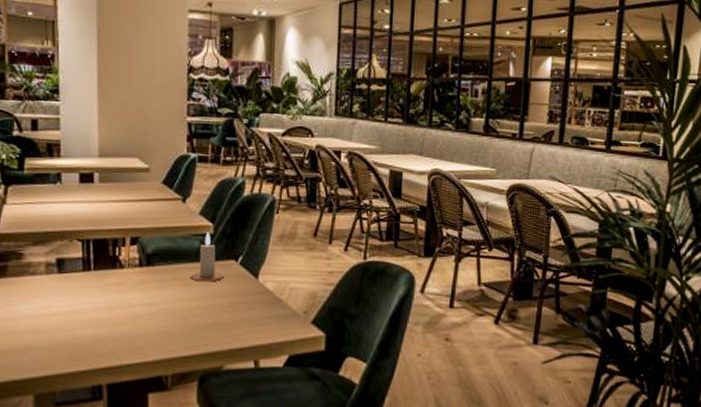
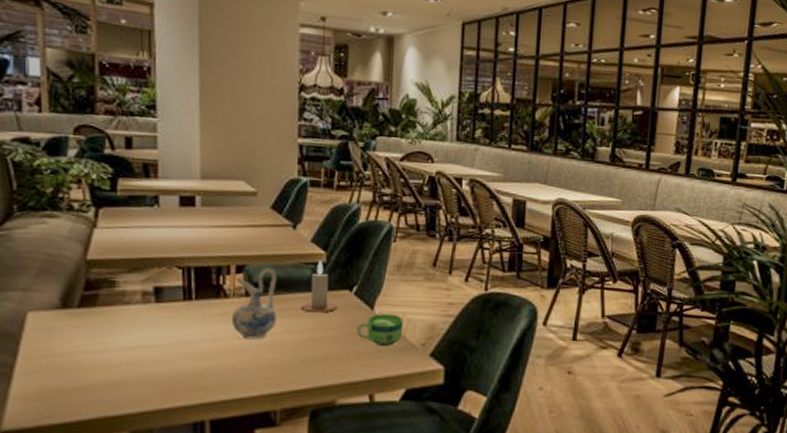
ceramic pitcher: none [126,240,169,307] -> present [231,268,277,339]
cup: none [242,282,286,313] -> present [356,314,404,346]

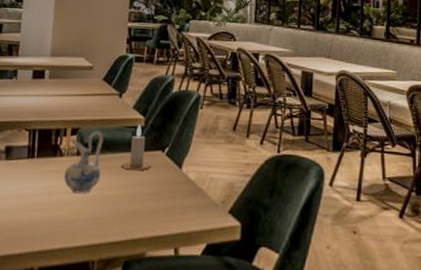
cup: present [356,314,404,346] -> none [166,172,207,202]

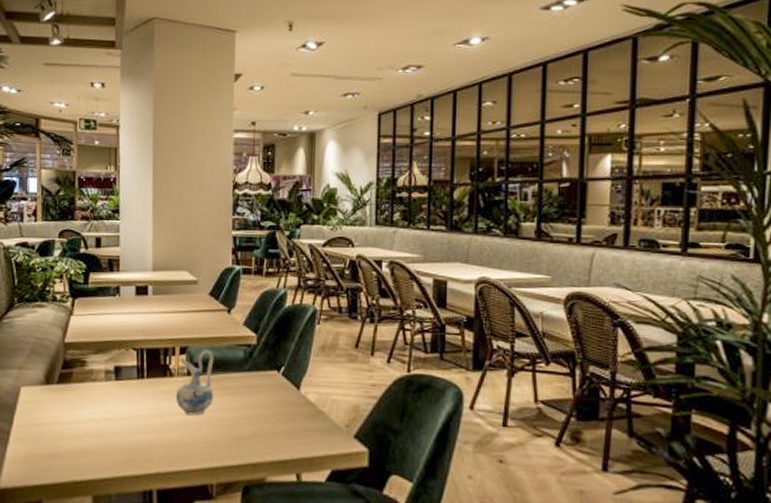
candle: present [121,124,152,171] -> none [234,342,267,392]

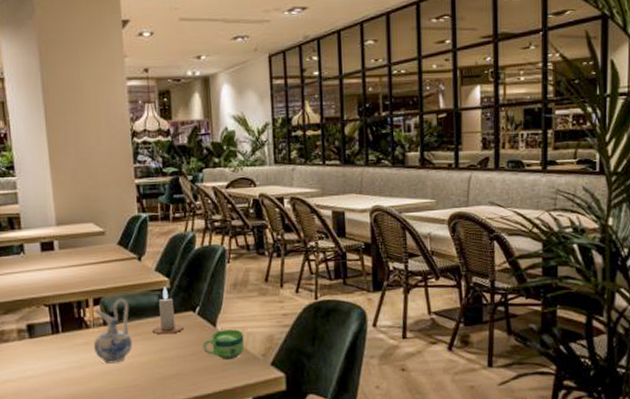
candle: none [234,342,267,392] -> present [152,286,185,335]
cup: none [284,394,328,426] -> present [203,329,244,360]

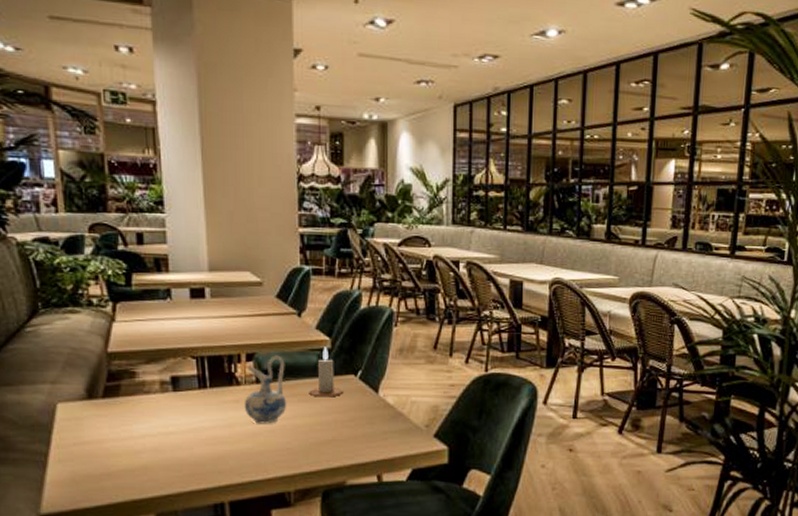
cup: present [203,329,244,360] -> none [363,397,407,428]

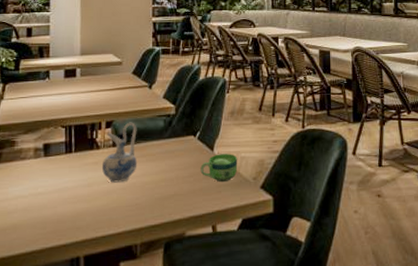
candle: present [309,346,344,397] -> none [156,112,185,157]
cup: none [363,397,407,428] -> present [200,154,238,182]

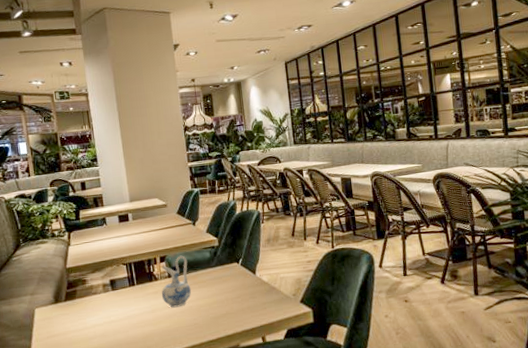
cup: present [200,154,238,182] -> none [246,275,279,300]

